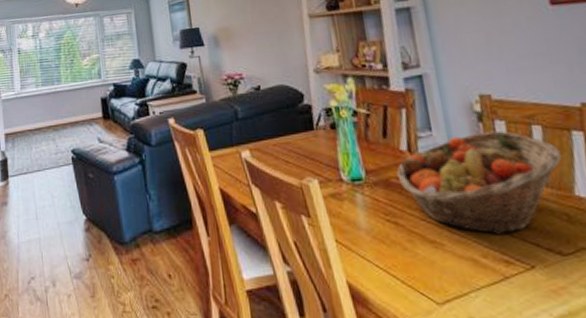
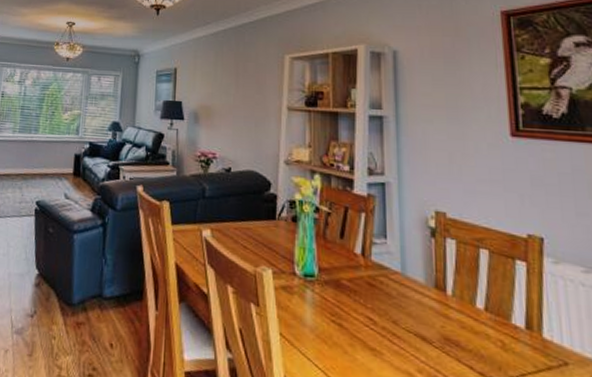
fruit basket: present [396,130,563,235] -> none [348,247,505,352]

